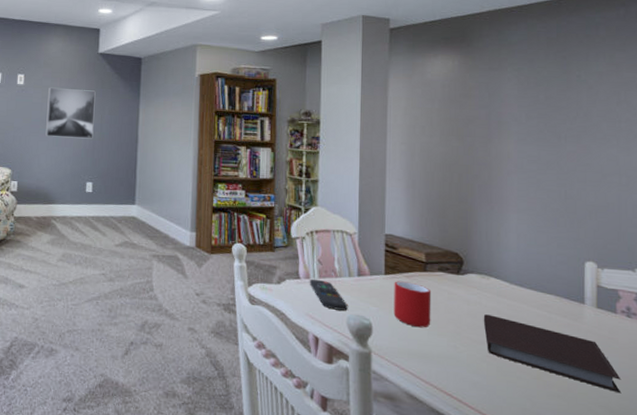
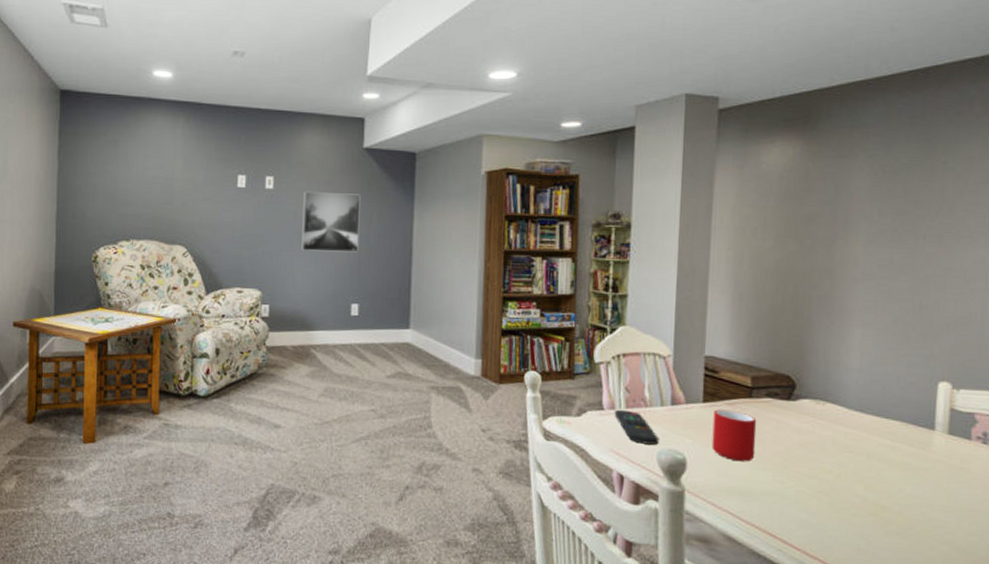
notebook: present [483,314,622,394] -> none [815,445,971,529]

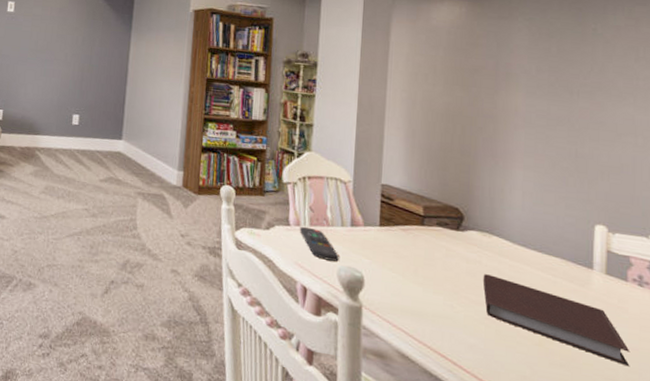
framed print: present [301,191,361,253] -> none [33,16,87,71]
cup: present [712,409,757,462] -> none [387,233,429,285]
notebook: none [815,445,971,529] -> present [482,274,630,367]

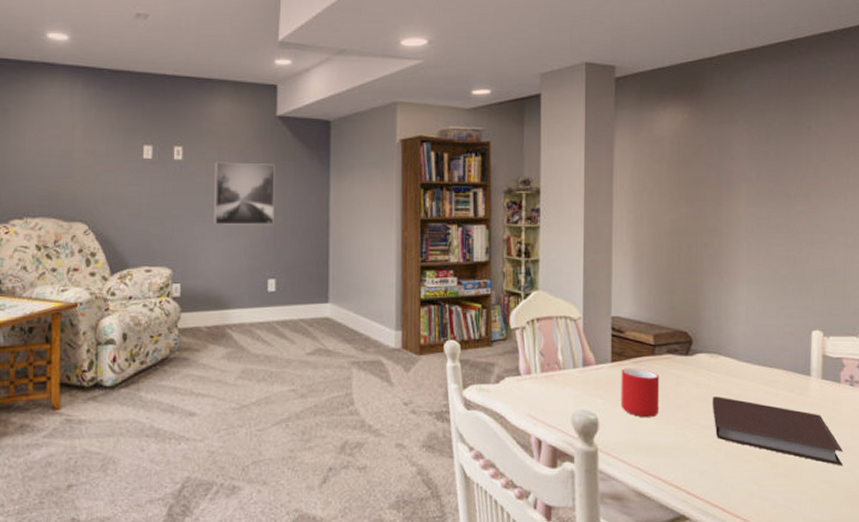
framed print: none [33,16,87,71] -> present [214,161,275,225]
remote control: present [299,226,339,262] -> none [530,374,572,407]
cup: none [387,233,429,285] -> present [621,368,660,418]

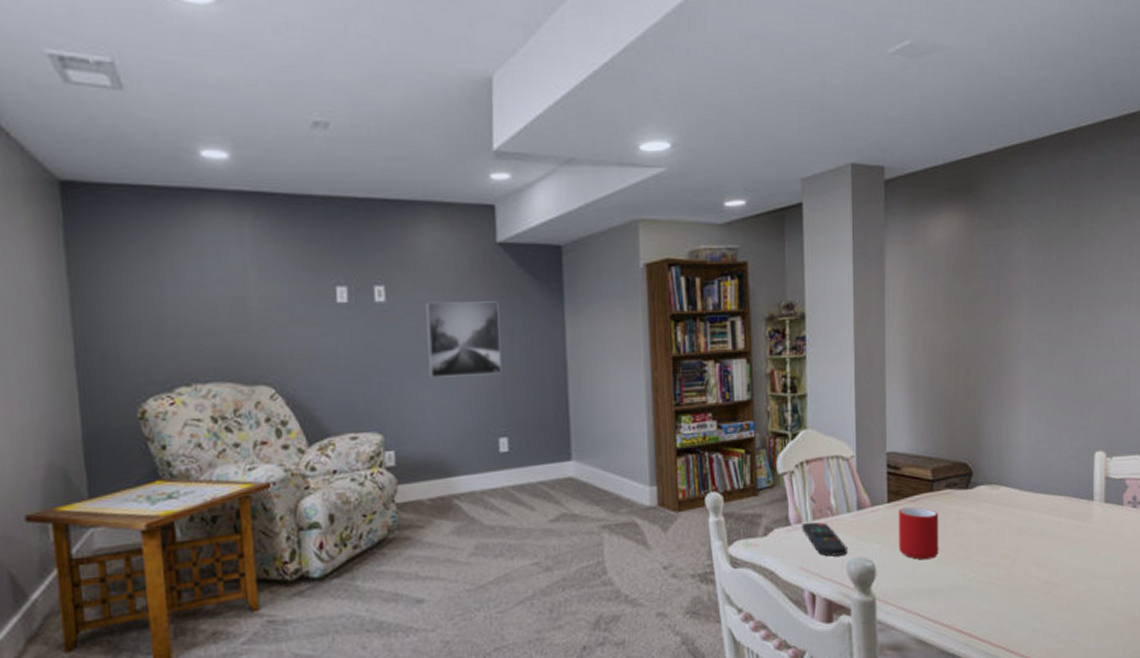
remote control: none [530,374,572,407] -> present [801,522,847,557]
notebook: present [712,397,844,466] -> none [993,530,1126,593]

